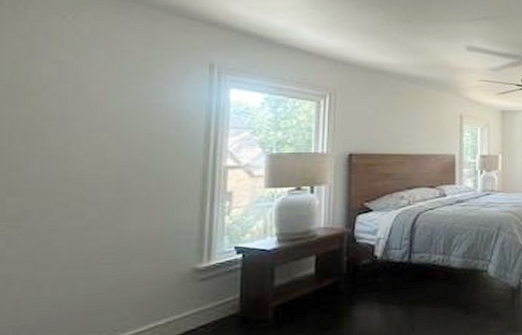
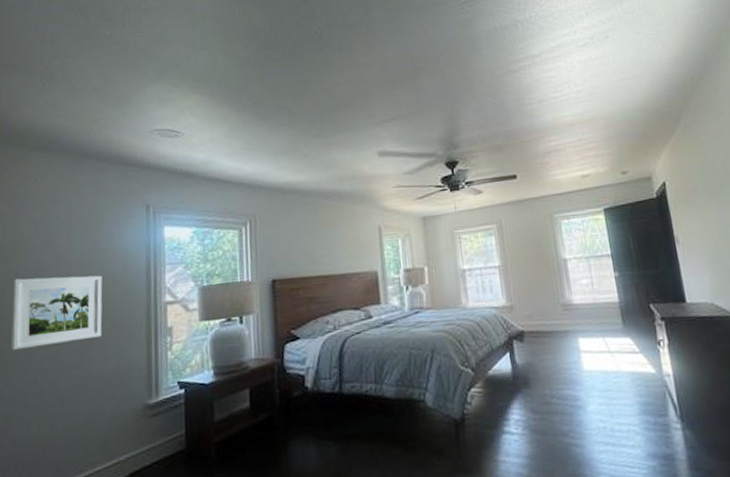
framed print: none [17,126,149,205] -> present [10,275,103,350]

